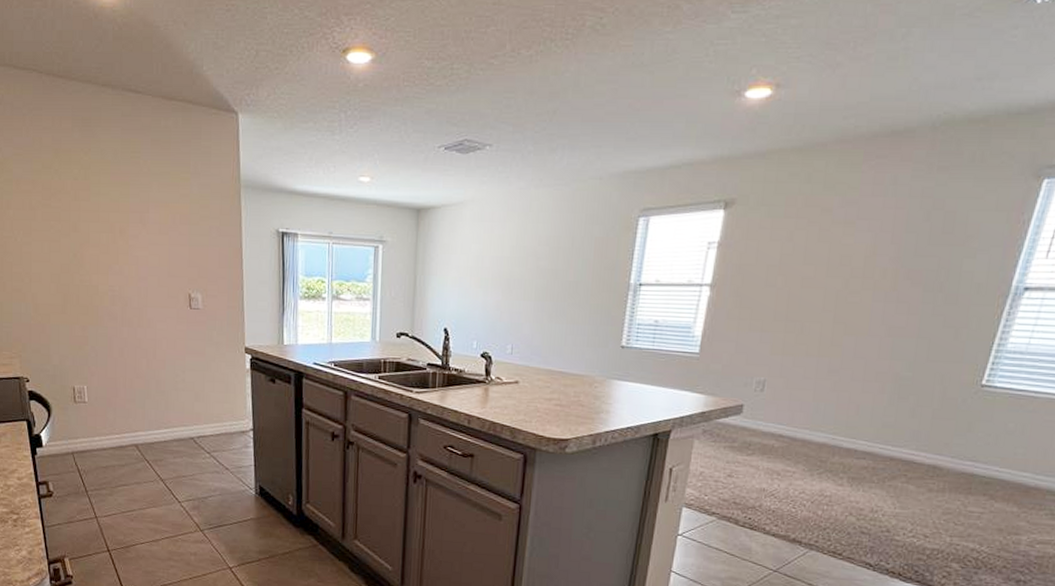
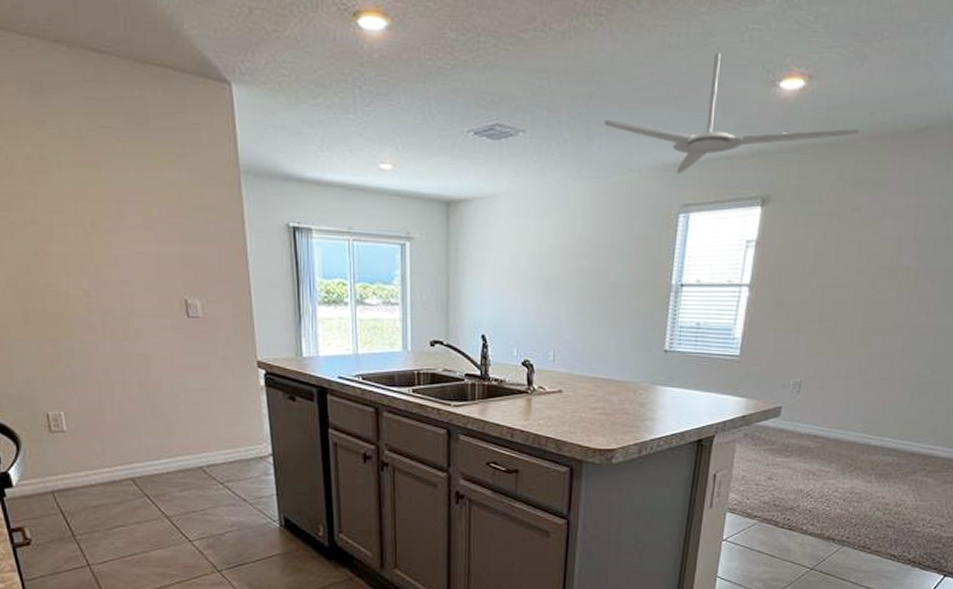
ceiling fan: none [567,67,832,181] -> present [604,53,861,174]

